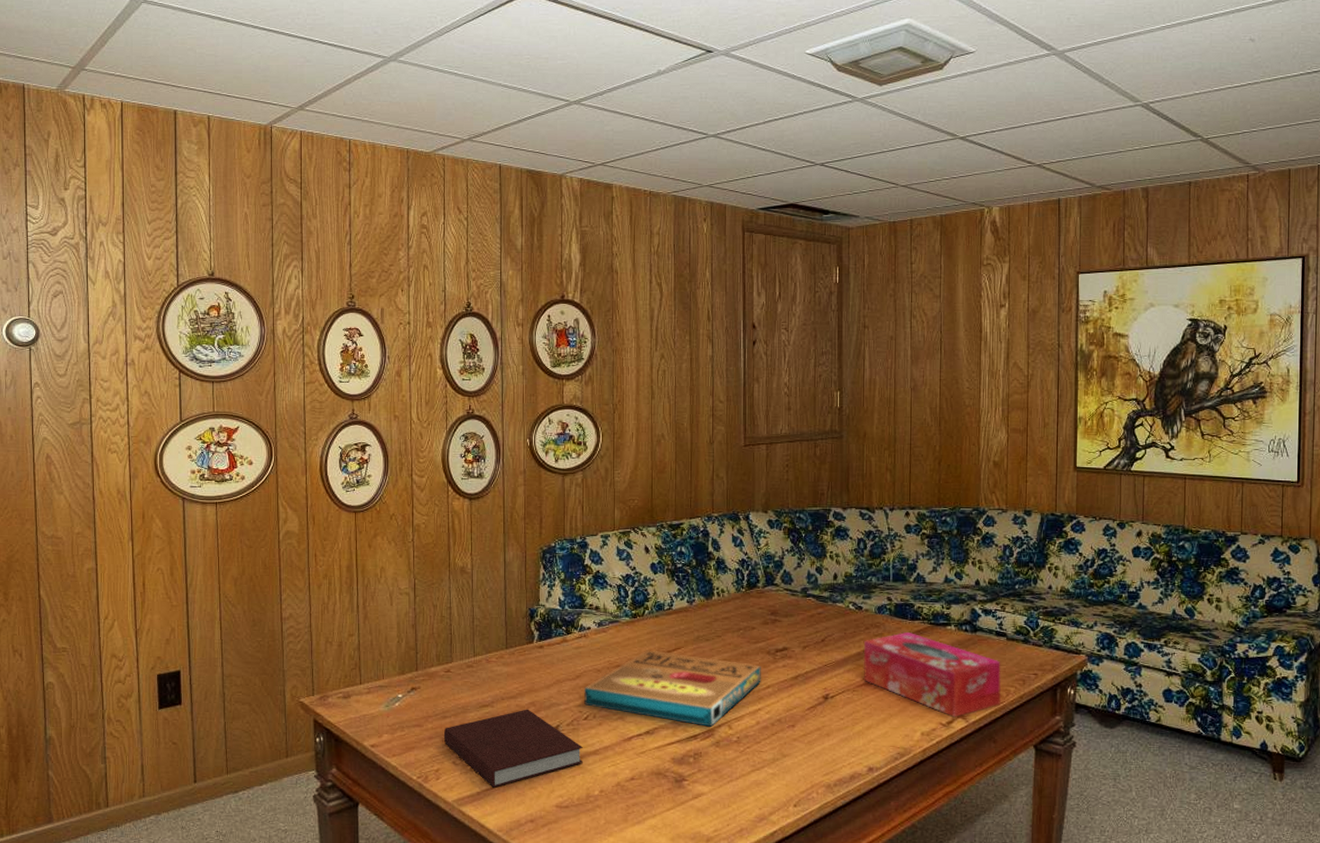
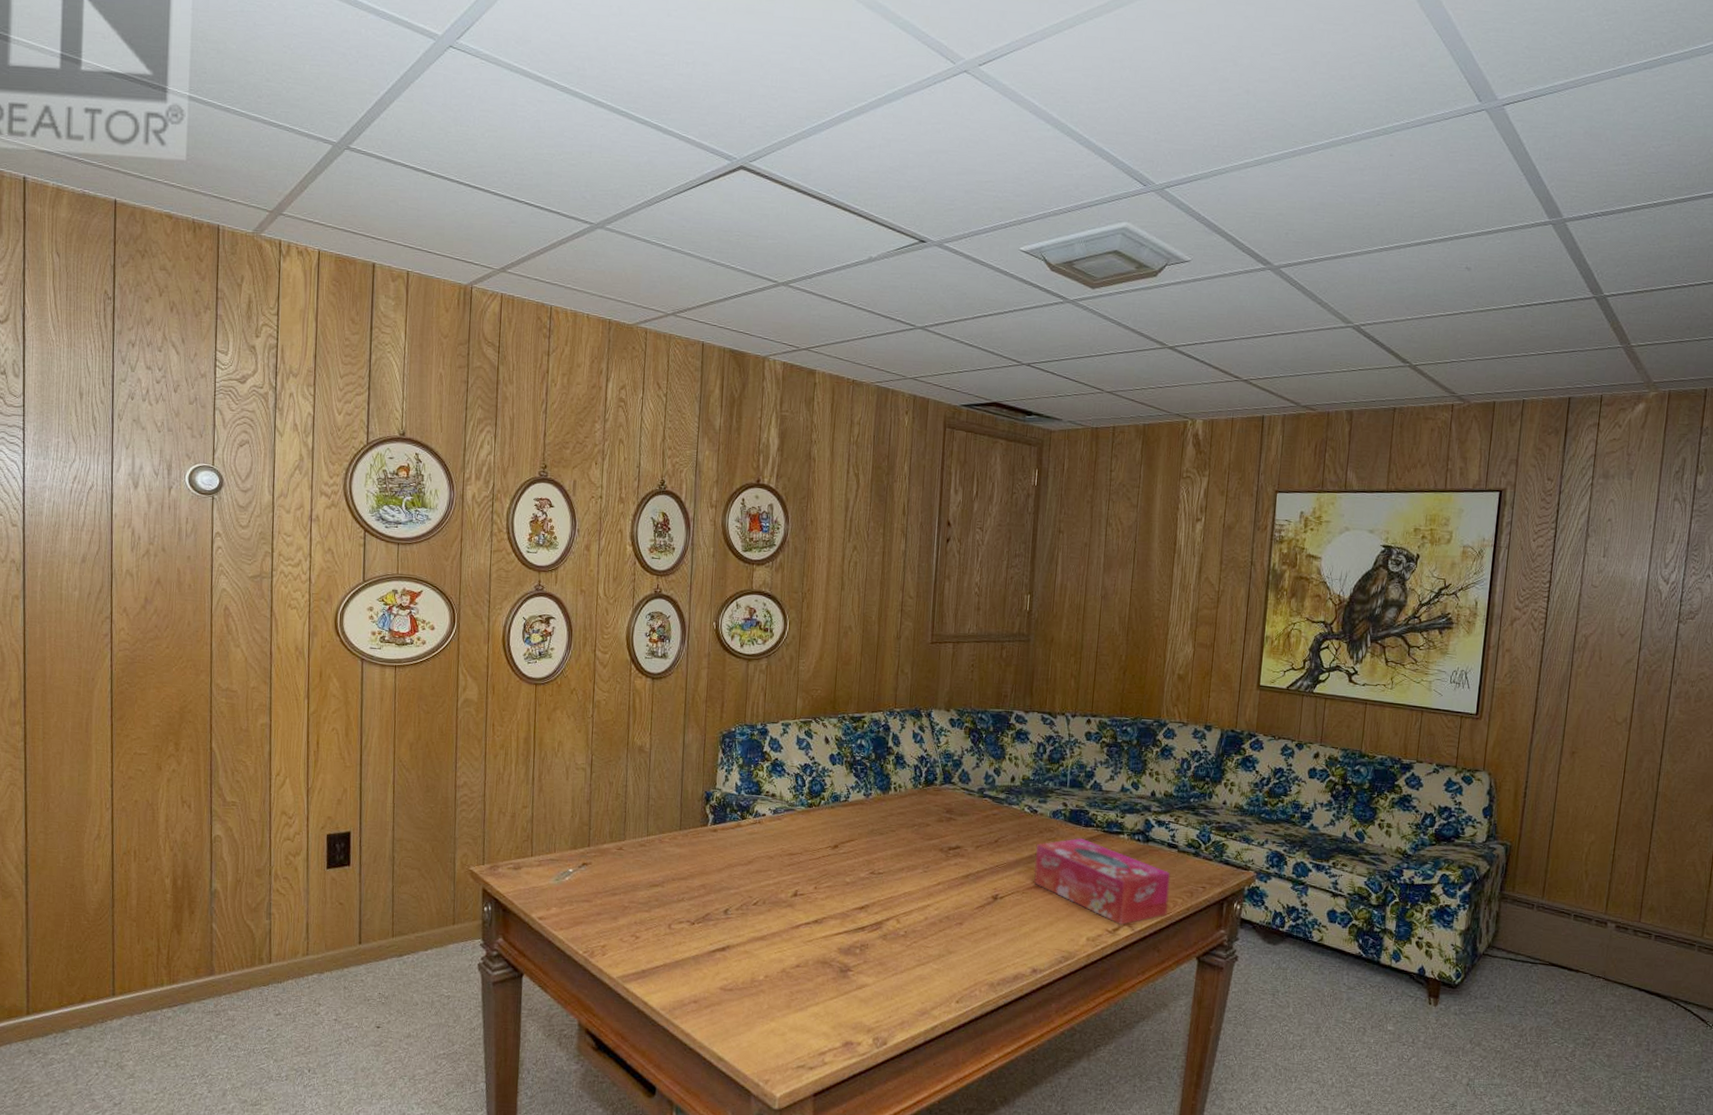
notebook: present [443,709,583,788] -> none [612,891,751,967]
pizza box: present [584,650,761,727] -> none [755,840,933,920]

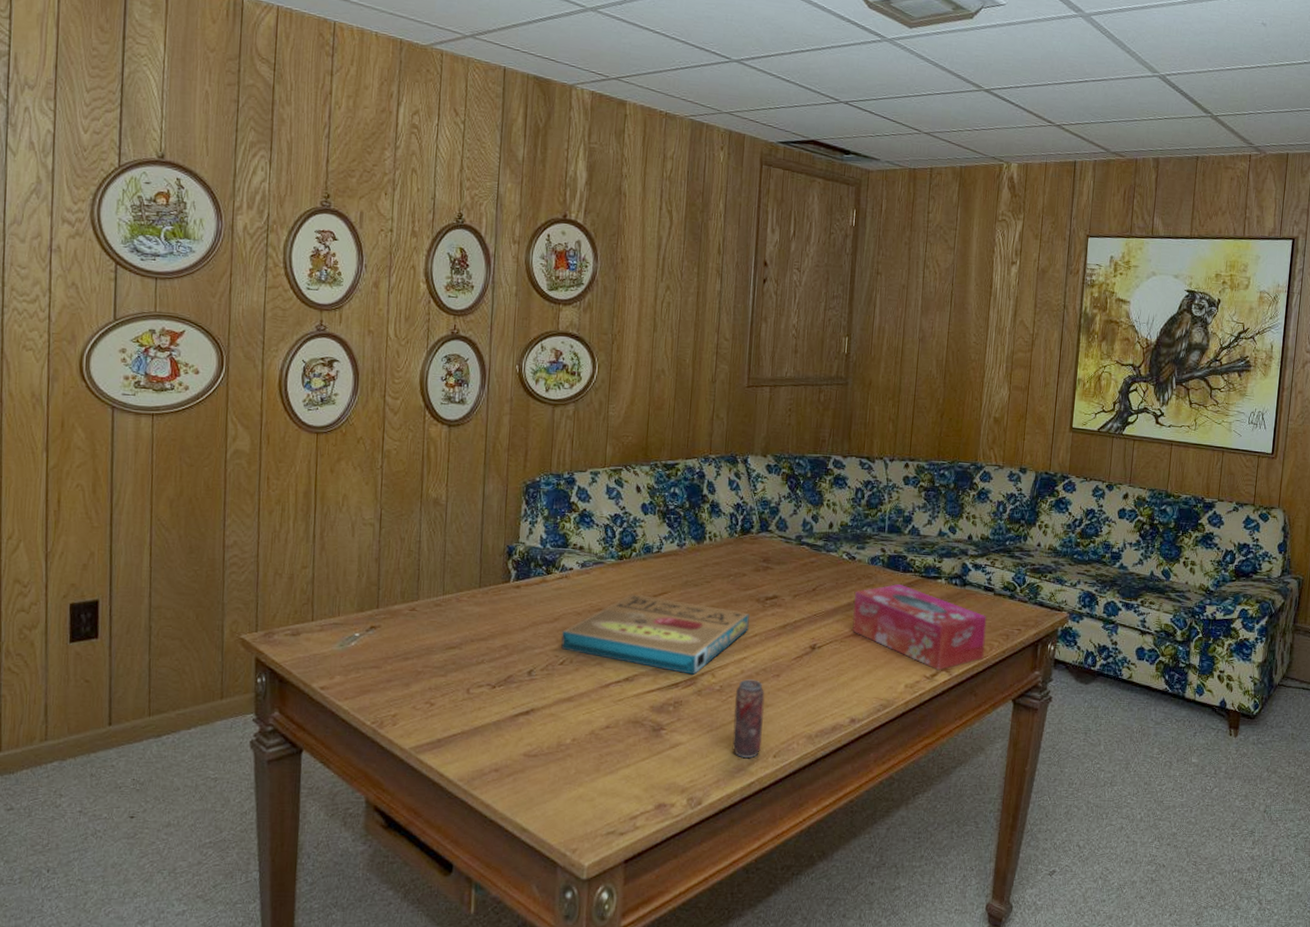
pizza box: none [755,840,933,920] -> present [561,593,750,675]
beverage can: none [916,926,948,1002] -> present [732,679,765,758]

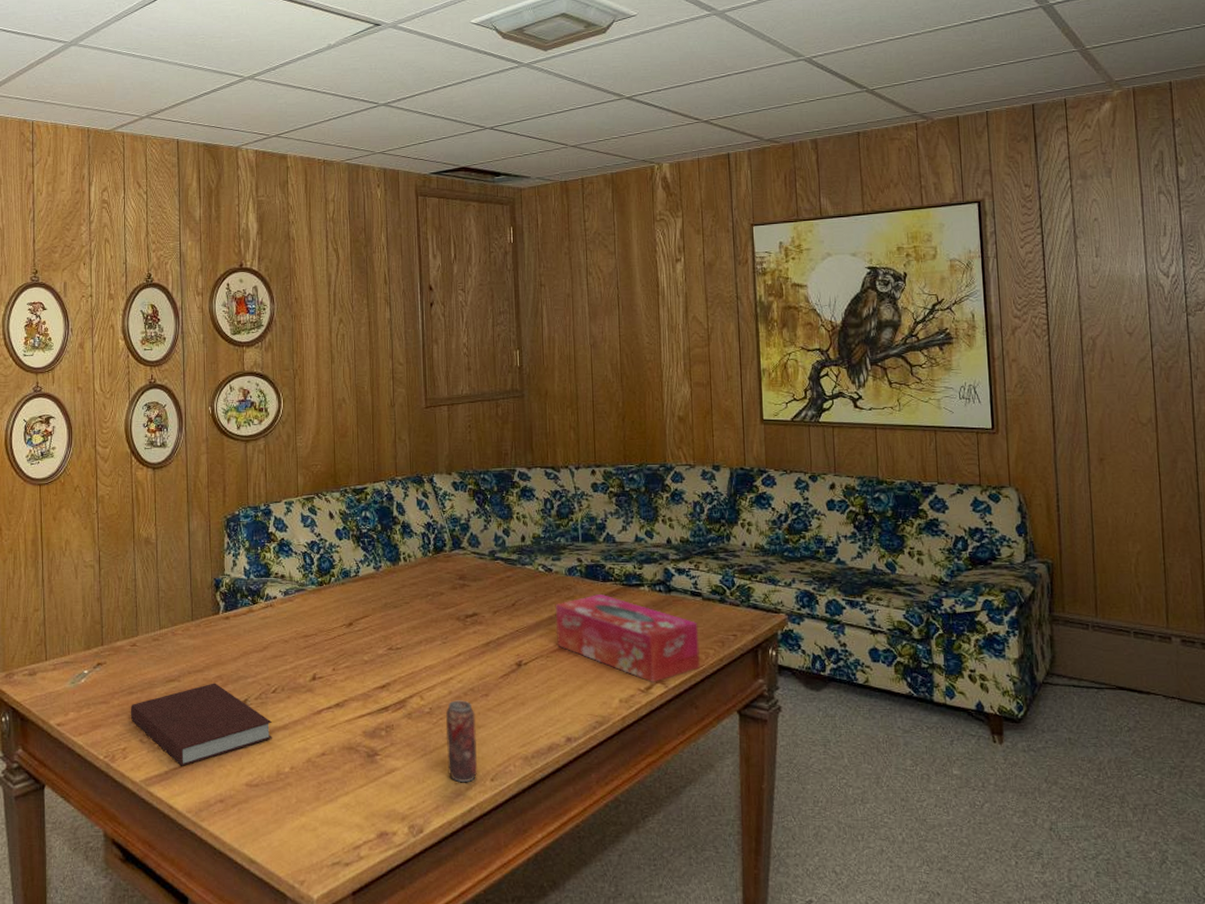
notebook: none [403,652,557,735] -> present [130,683,272,766]
pizza box: present [561,593,750,675] -> none [272,619,452,698]

